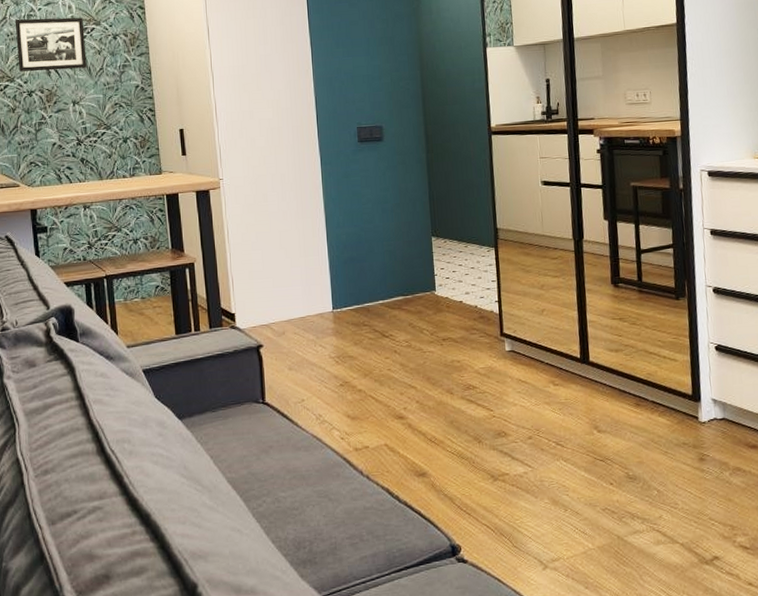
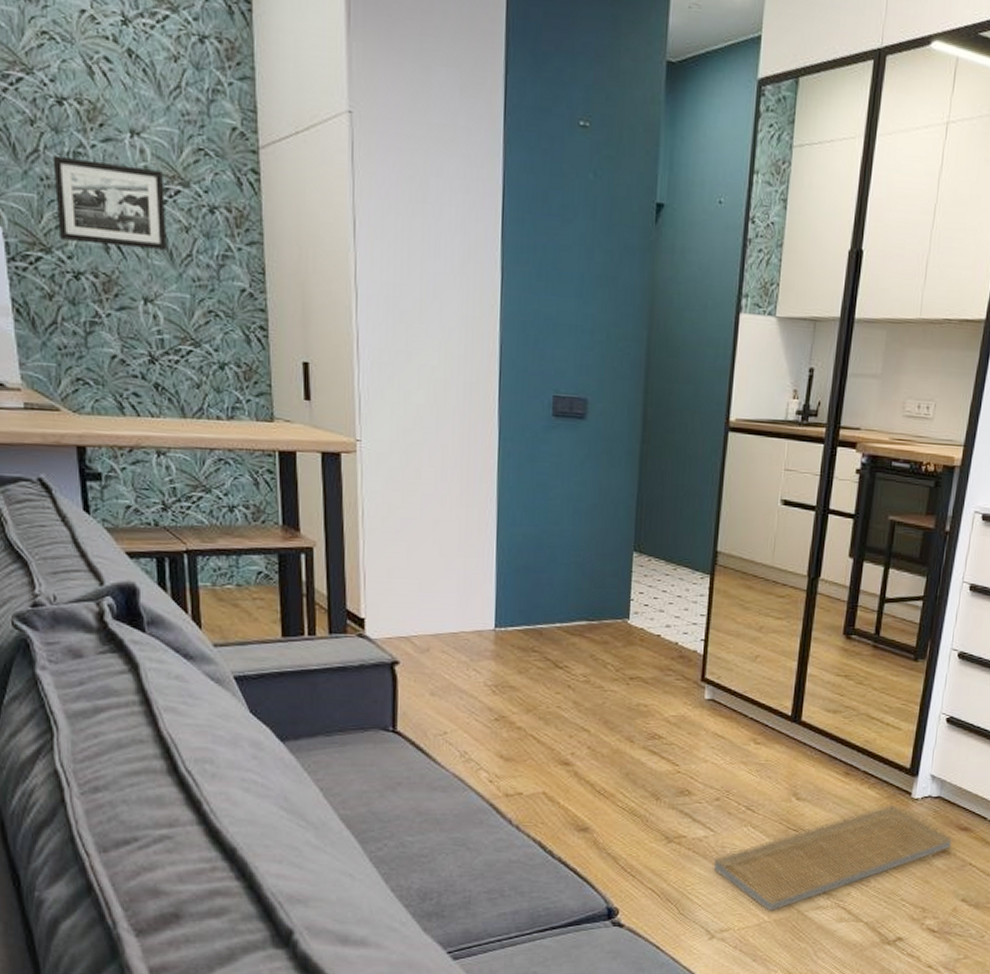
woven basket: none [534,429,747,539] -> present [712,804,955,912]

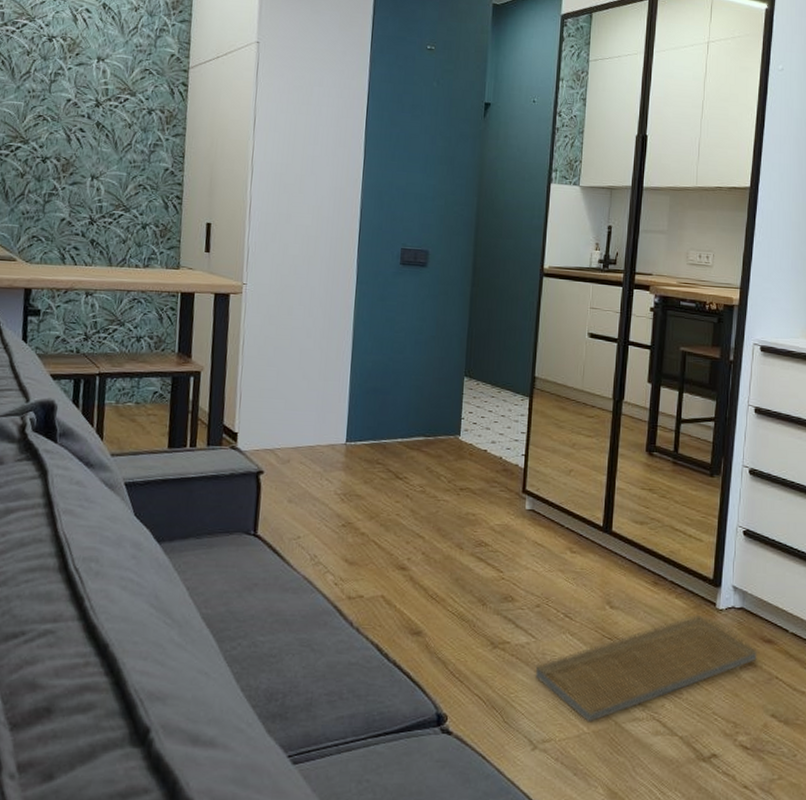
picture frame: present [52,155,167,250] -> none [35,75,117,141]

